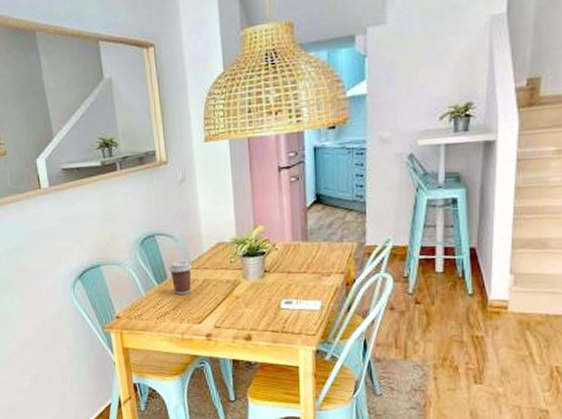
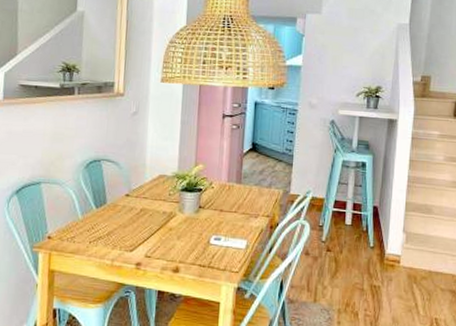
coffee cup: present [168,260,193,294] -> none [109,187,133,221]

